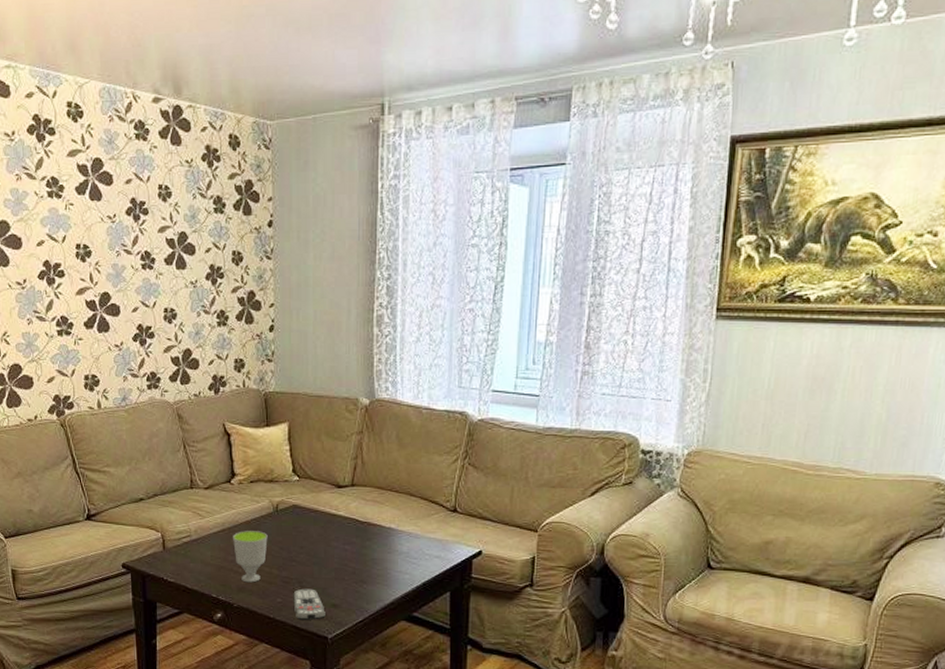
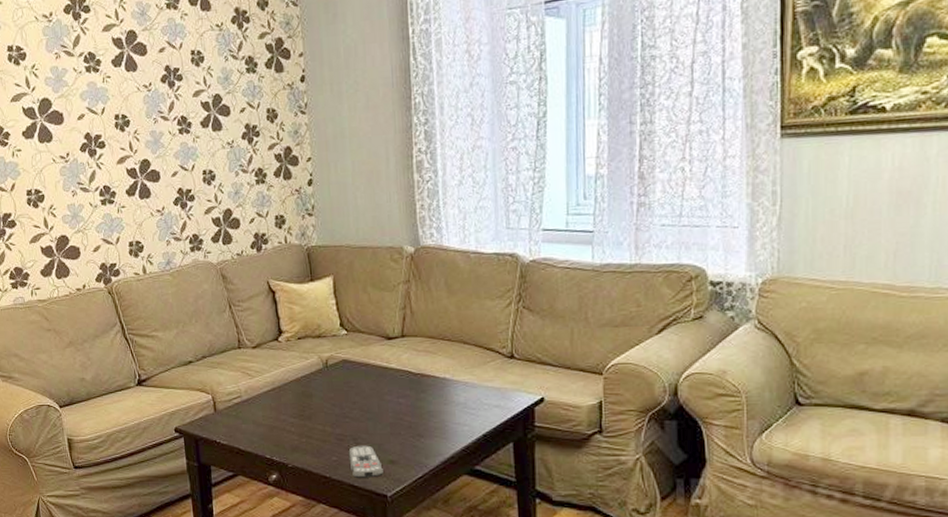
cup: present [233,531,268,583] -> none [283,388,319,442]

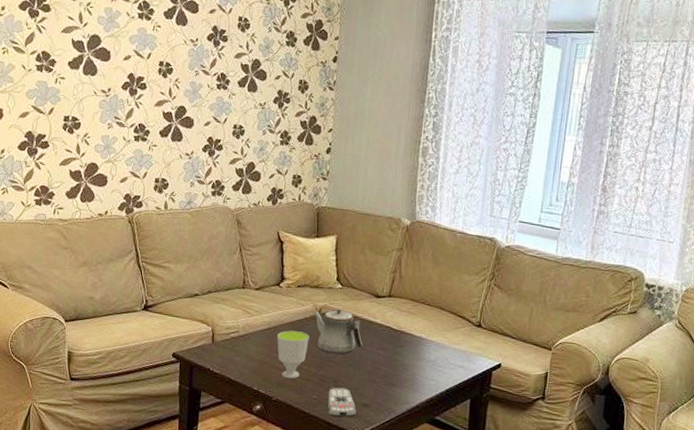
cup: none [283,388,319,442] -> present [277,330,309,379]
teapot: none [318,359,381,408] -> present [312,310,364,354]

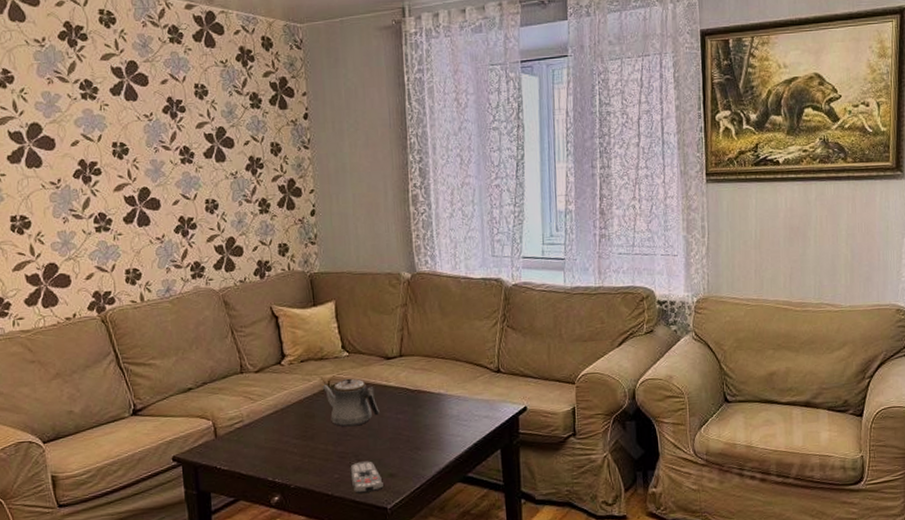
cup: present [277,330,309,379] -> none [286,409,322,462]

